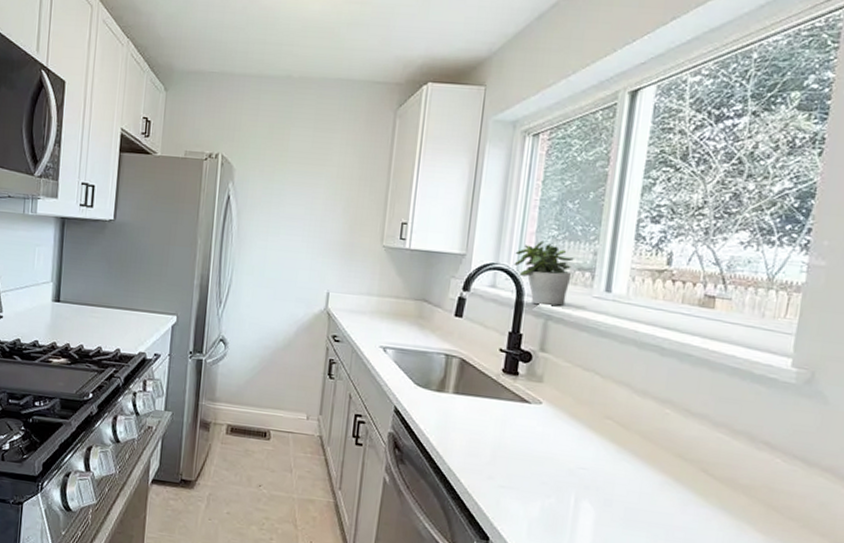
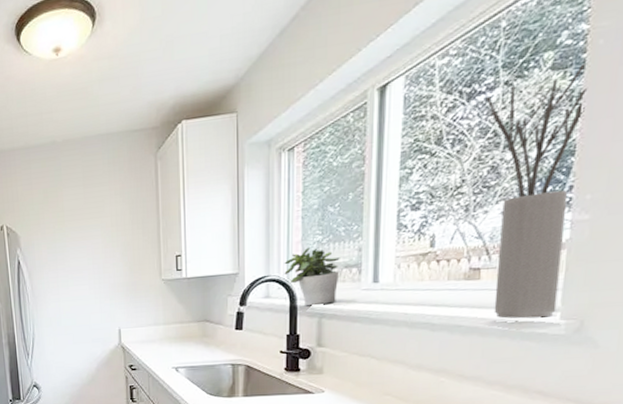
vase: none [725,110,829,362] -> present [485,63,587,319]

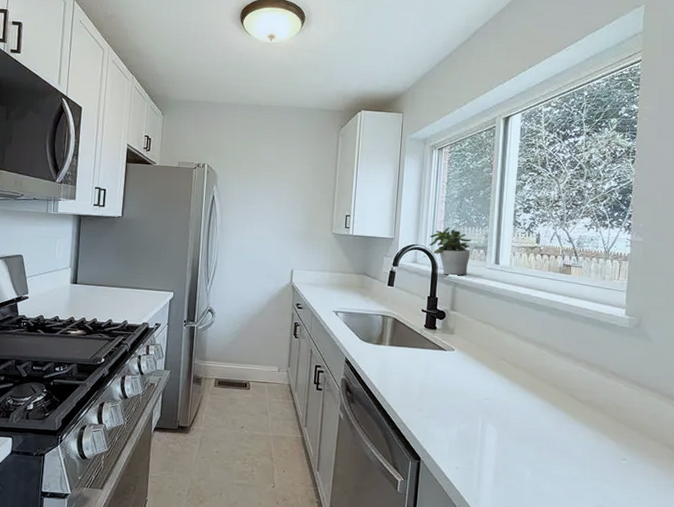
vase: present [485,63,587,319] -> none [574,131,638,312]

